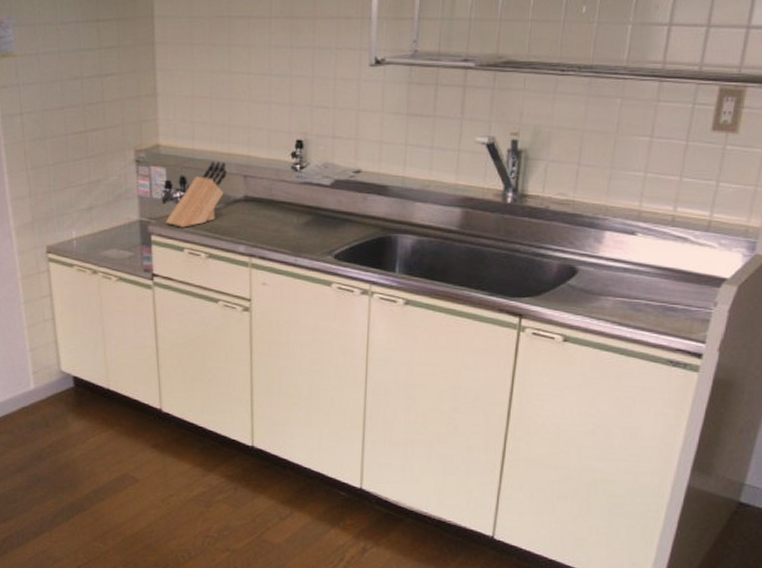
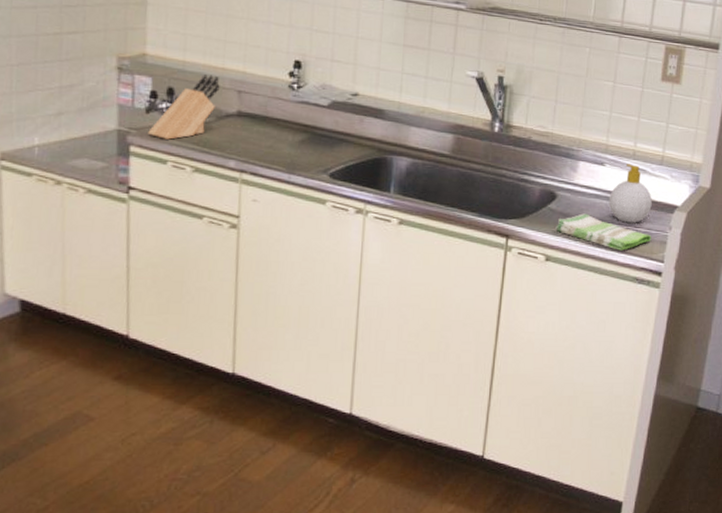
dish towel: none [575,289,692,330] -> present [555,213,652,251]
soap bottle: none [639,232,694,299] -> present [608,164,652,223]

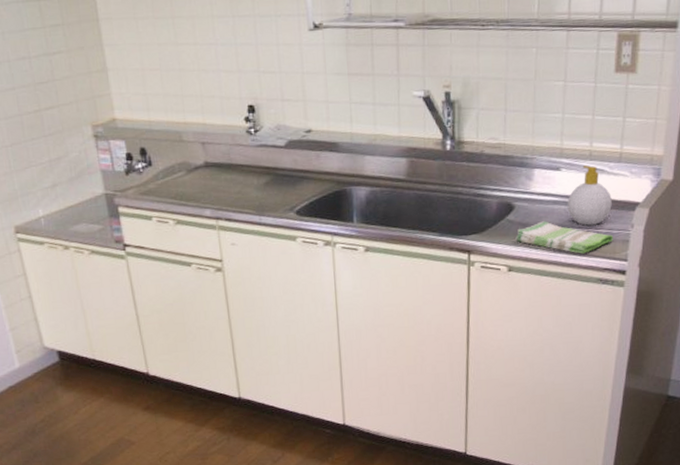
knife block: present [148,74,220,140] -> none [131,130,185,197]

